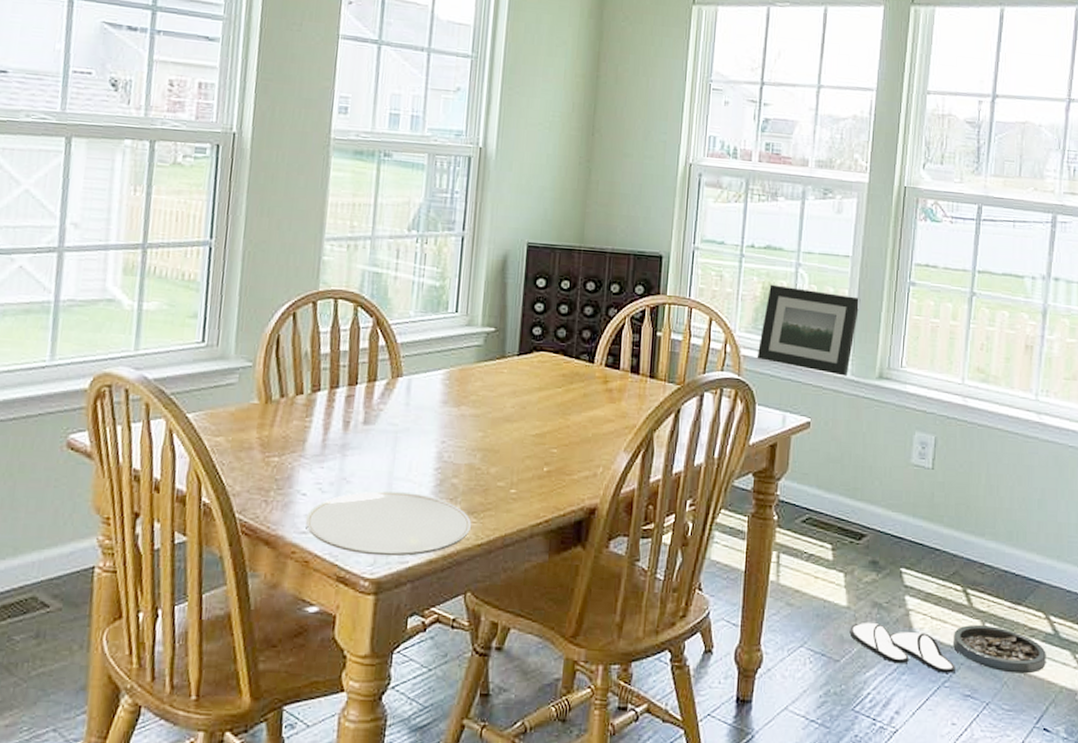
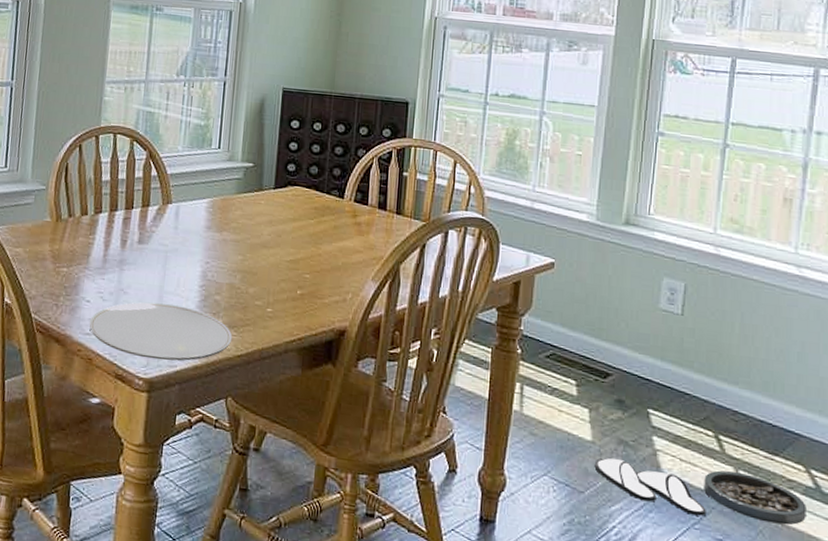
picture frame: present [756,284,861,376] -> none [500,131,606,221]

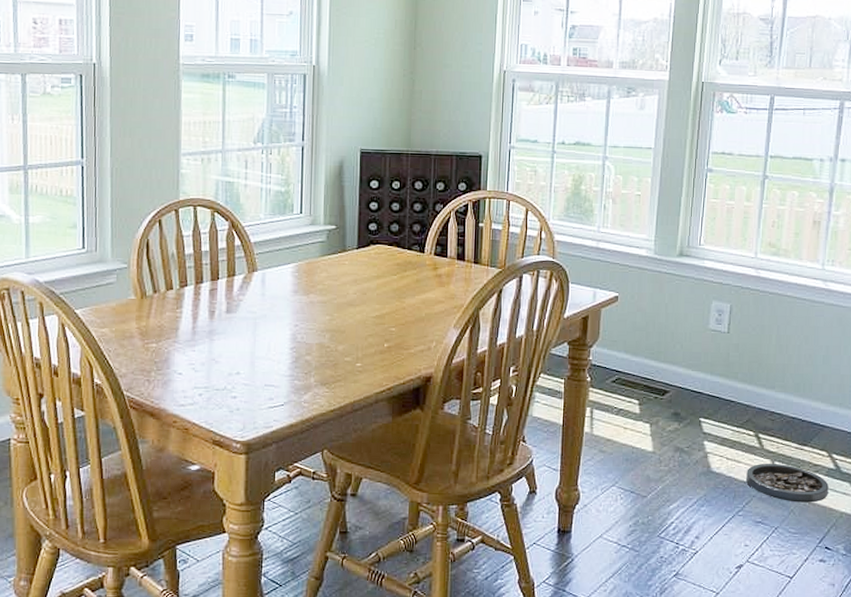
plate: present [89,302,233,361] -> none [182,369,325,423]
slippers: present [594,458,706,516] -> none [655,464,748,504]

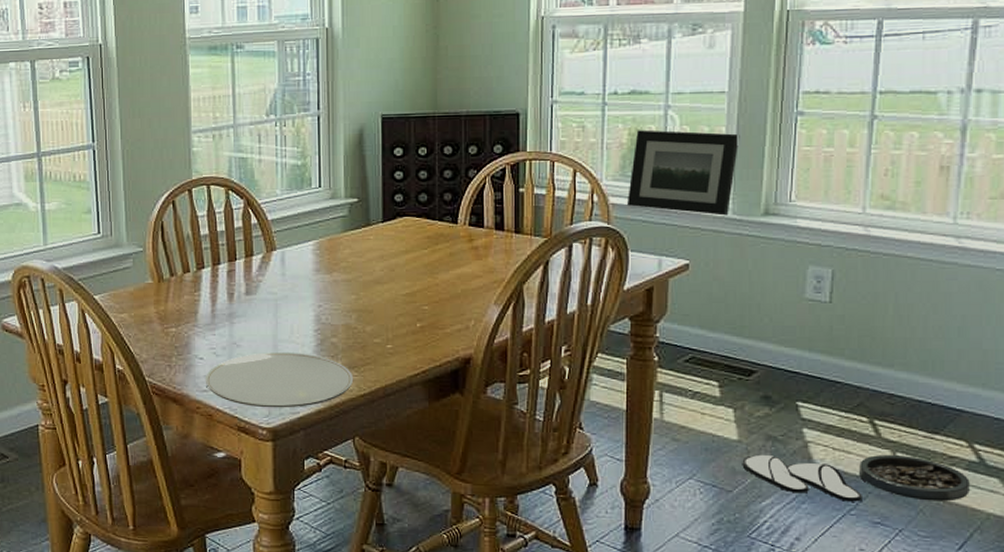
plate: none [182,369,325,423] -> present [205,352,354,408]
picture frame: none [569,176,662,255] -> present [626,130,740,216]
slippers: none [655,464,748,504] -> present [742,454,862,502]

